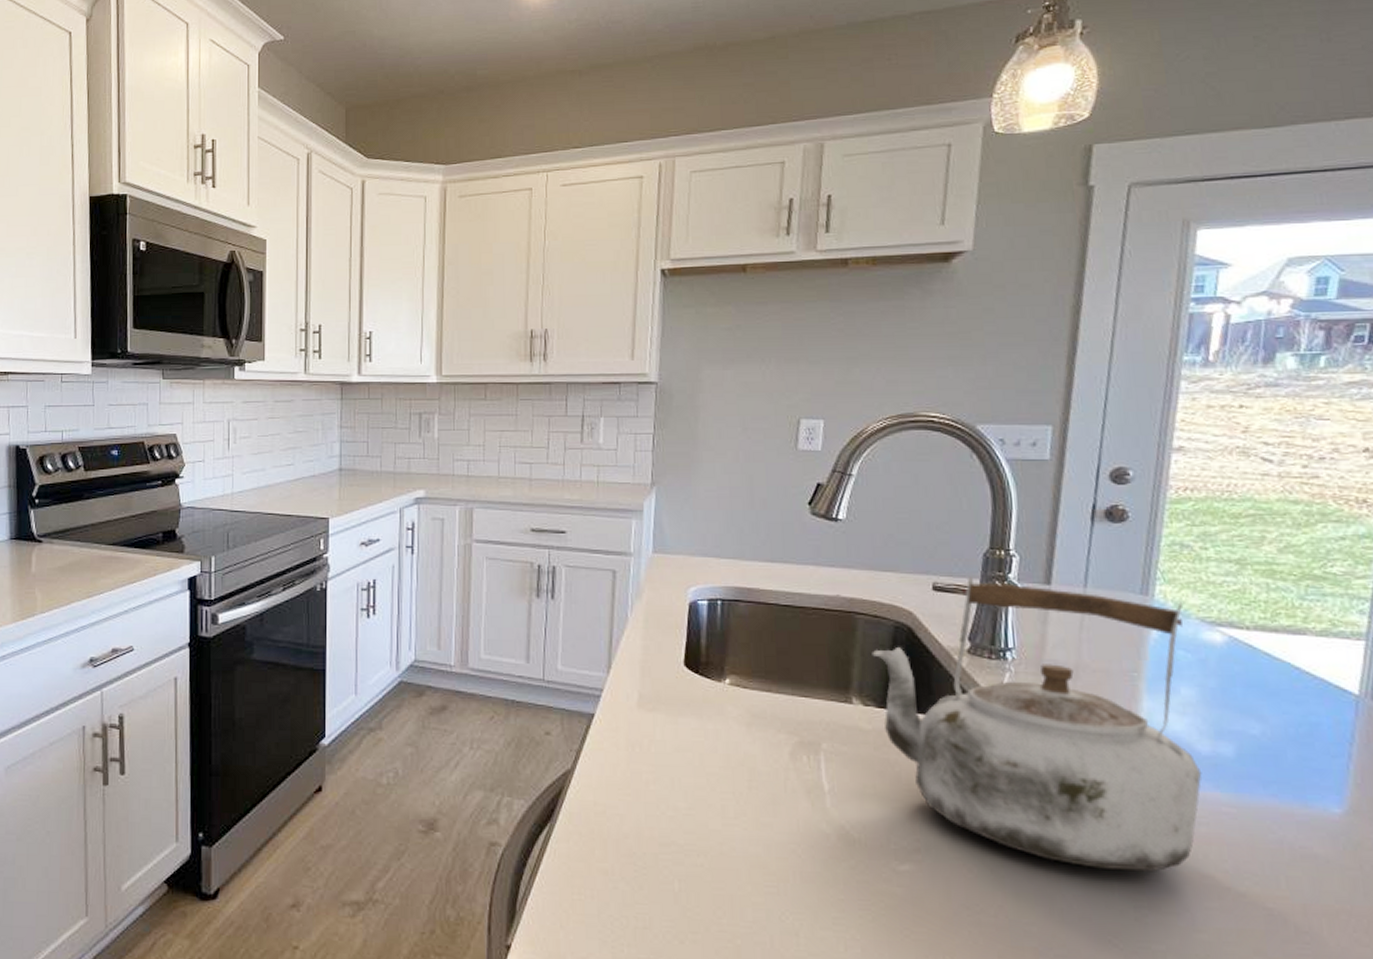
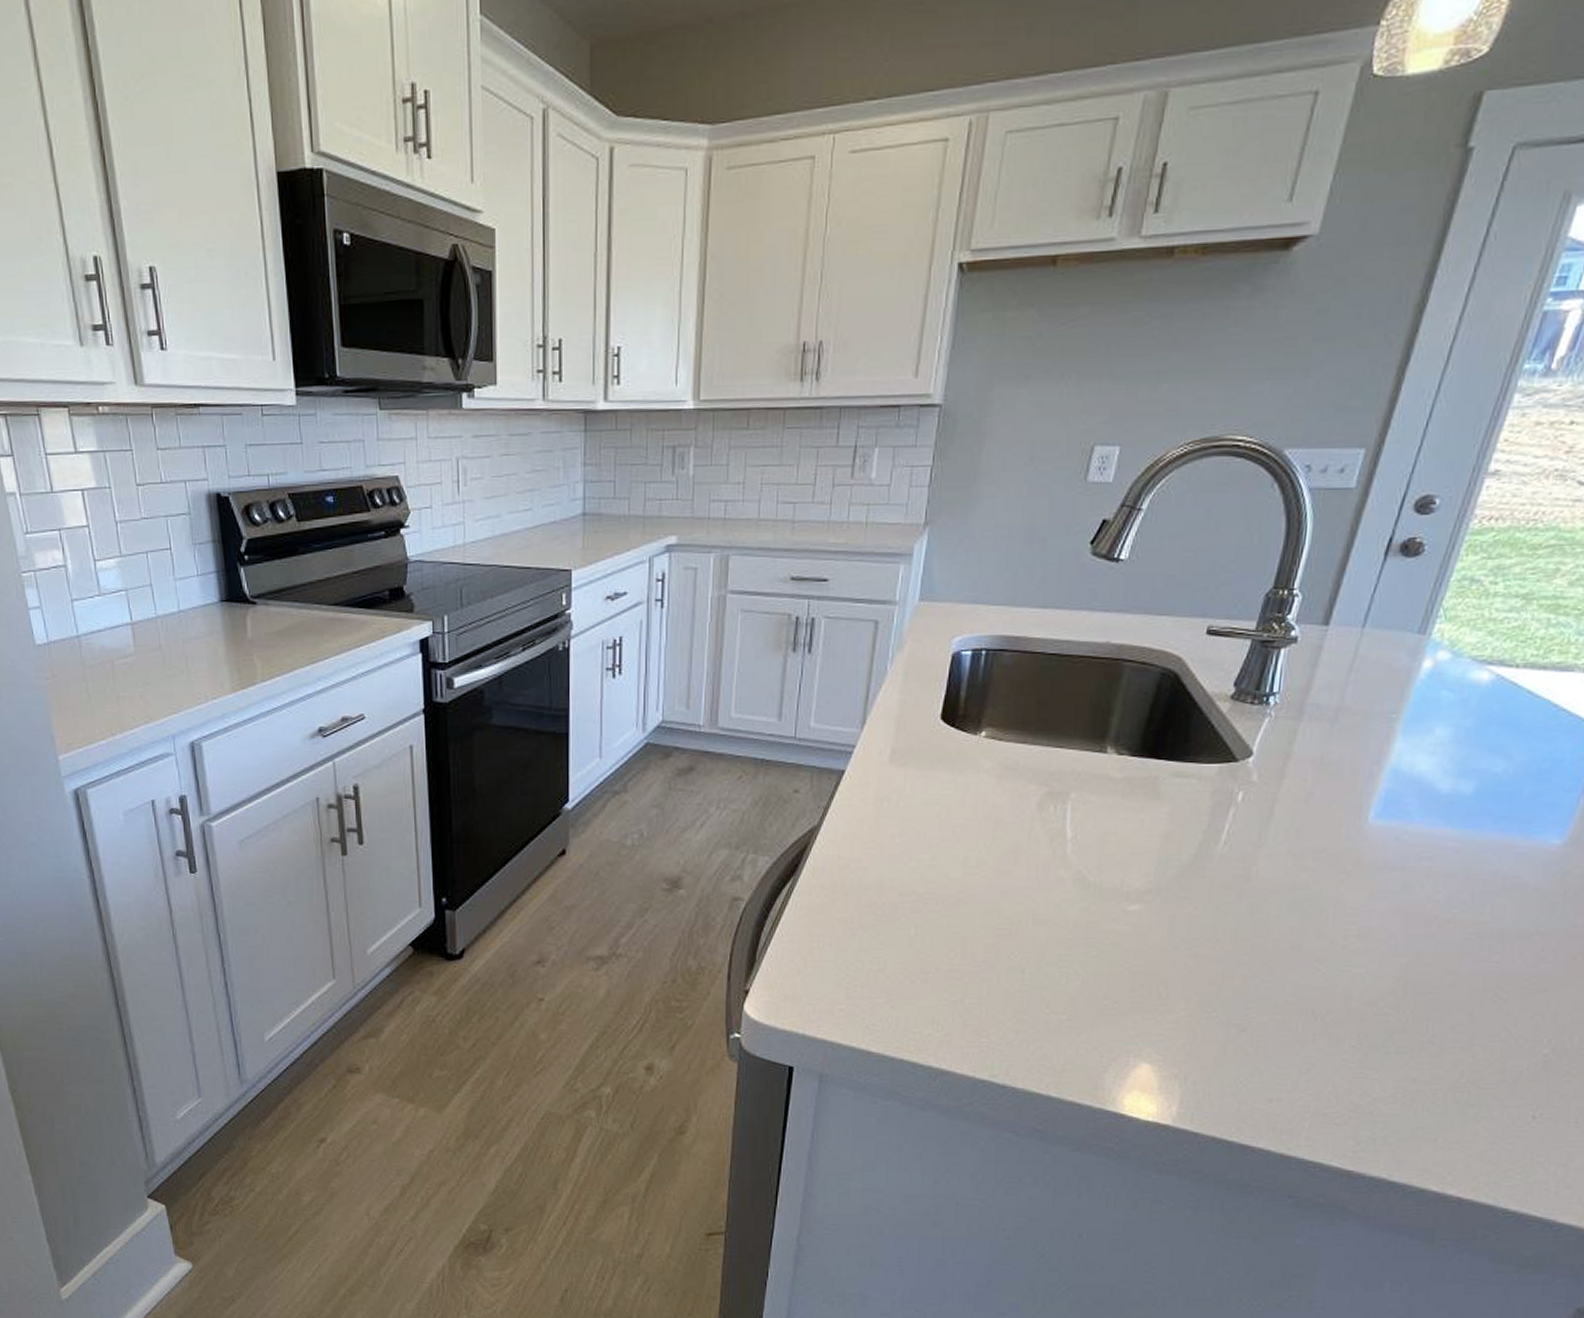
kettle: present [872,577,1203,872] -> none [1133,619,1459,904]

